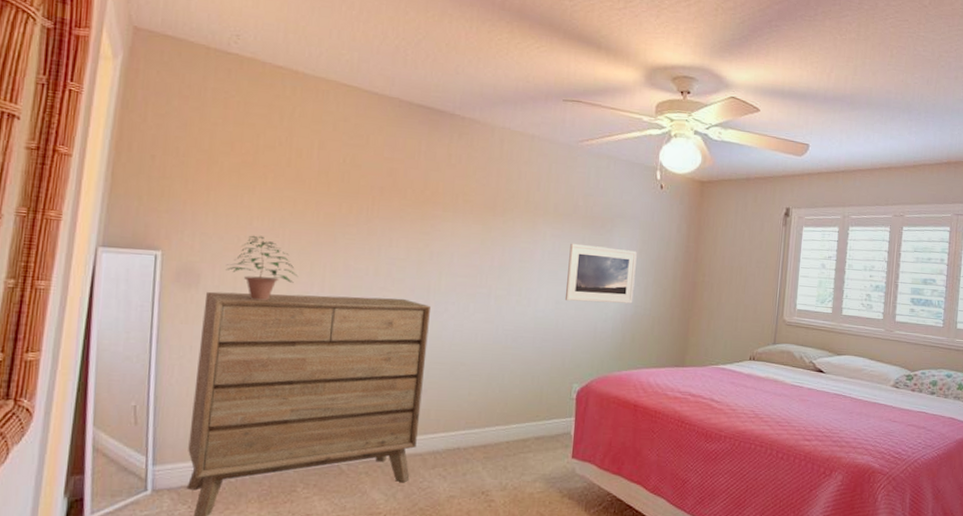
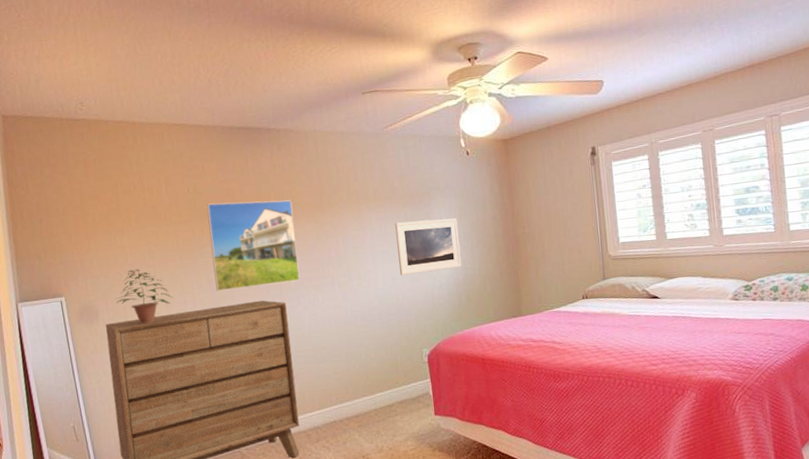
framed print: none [352,180,462,285] -> present [206,200,300,292]

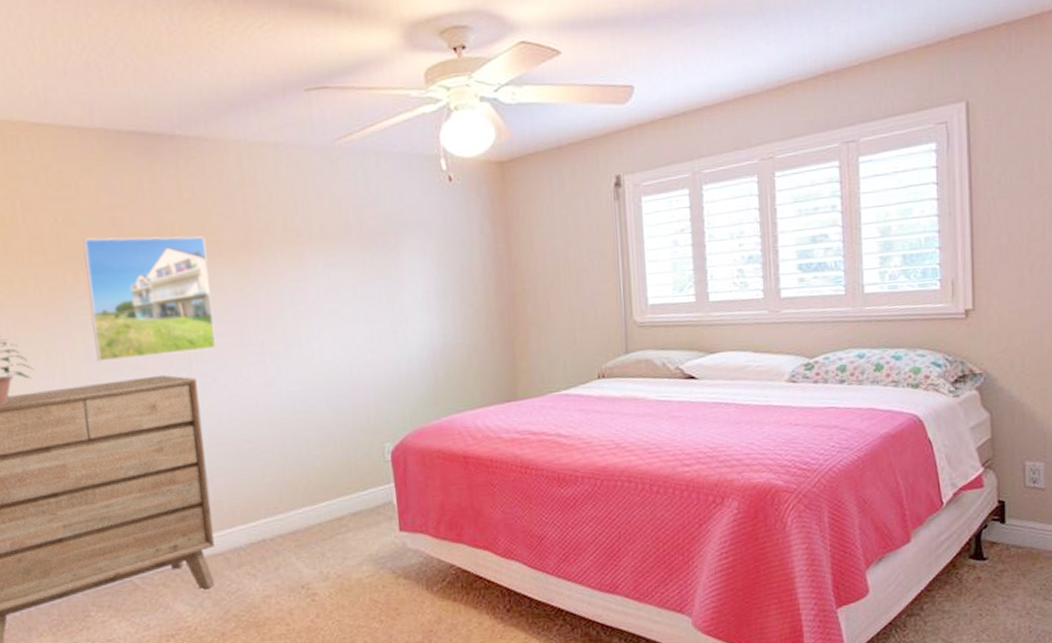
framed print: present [395,217,462,275] -> none [349,266,440,343]

